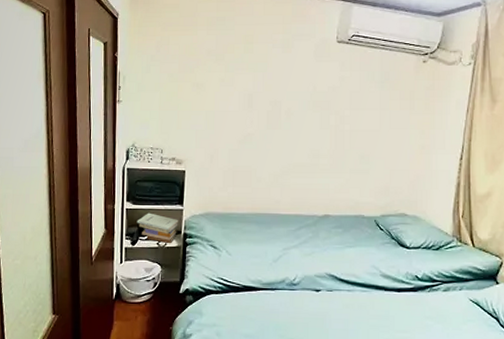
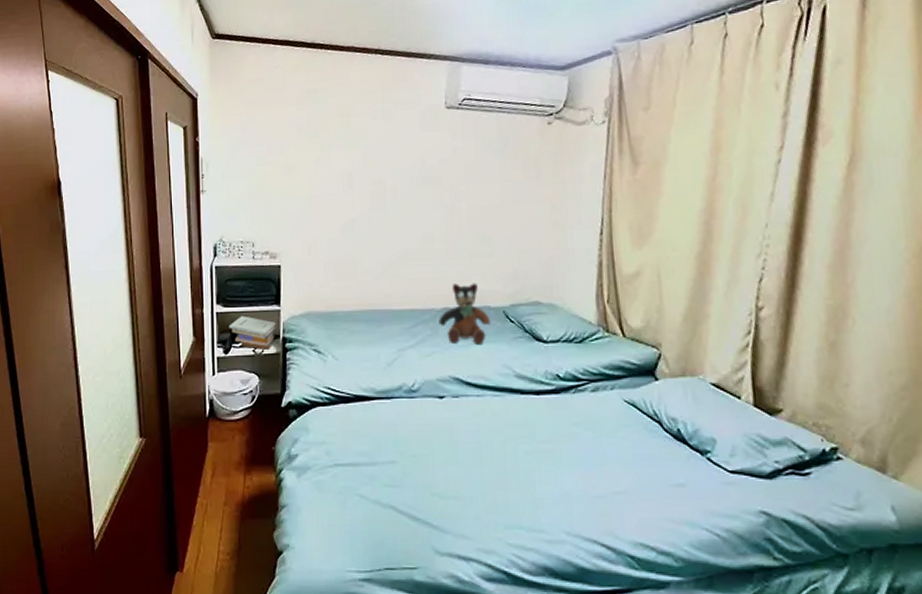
stuffed animal: none [319,195,364,247] -> present [438,283,492,344]

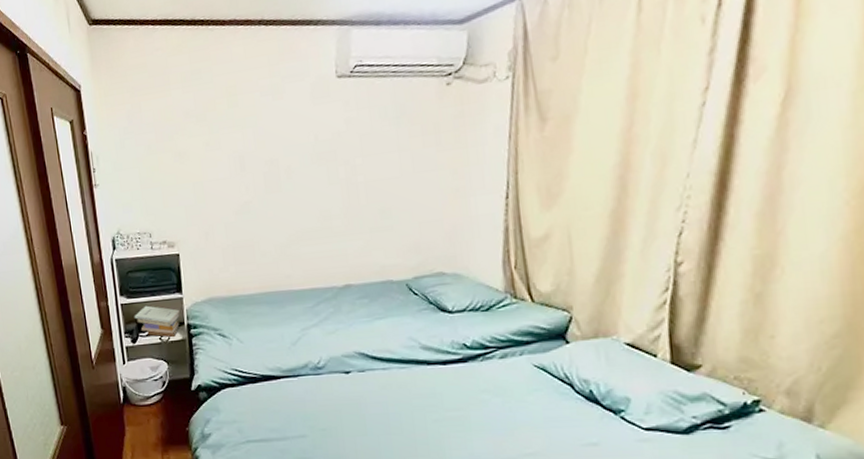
stuffed animal: present [438,283,492,344] -> none [340,258,395,319]

